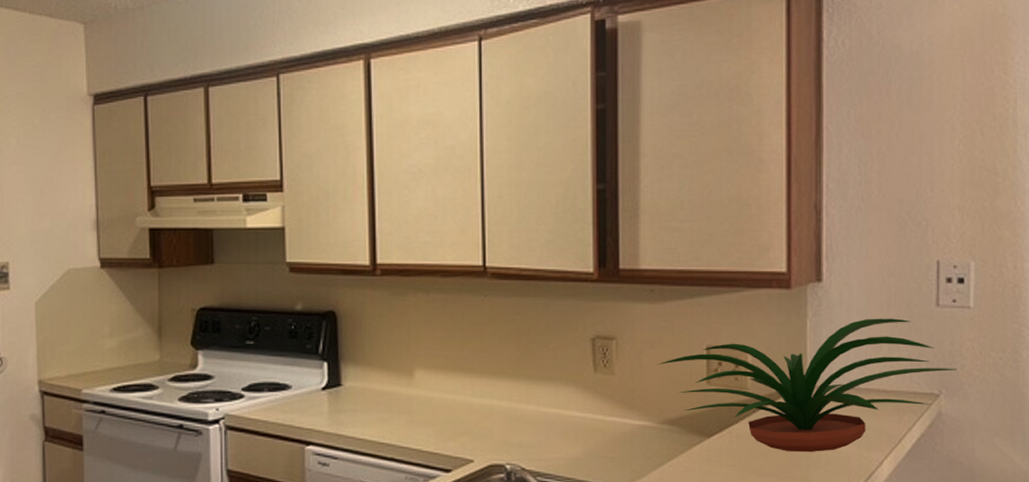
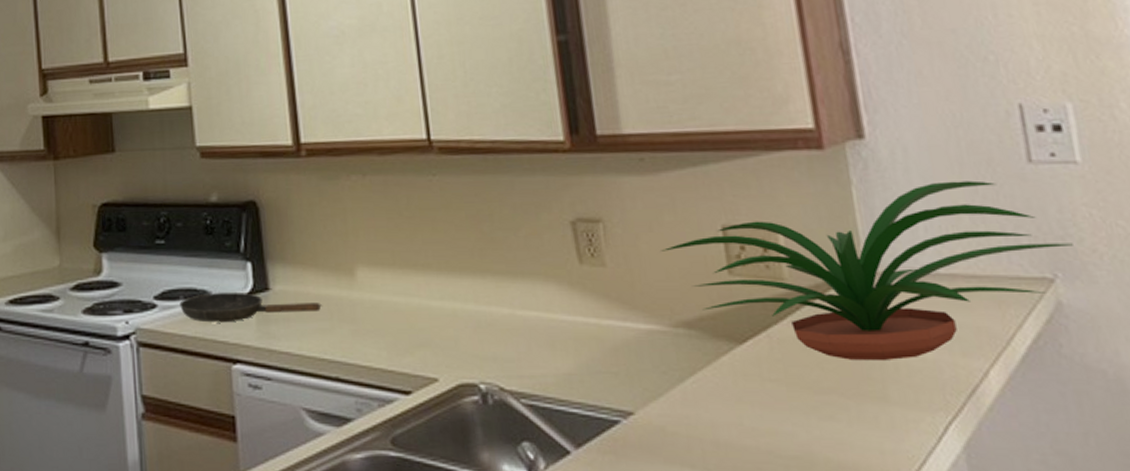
frying pan: none [264,386,385,412] -> present [179,291,323,323]

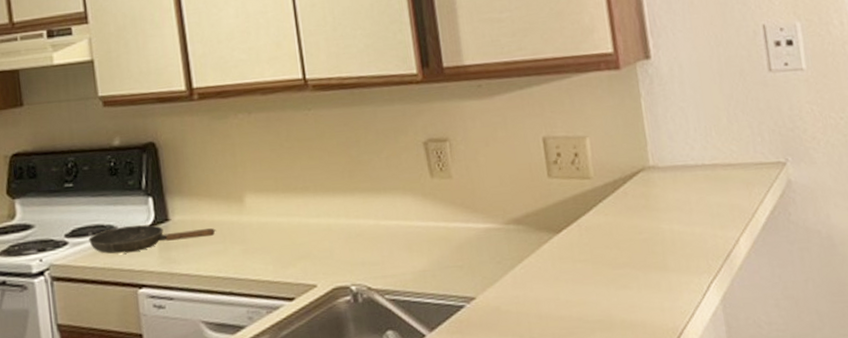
plant: present [661,180,1073,360] -> none [495,88,799,239]

